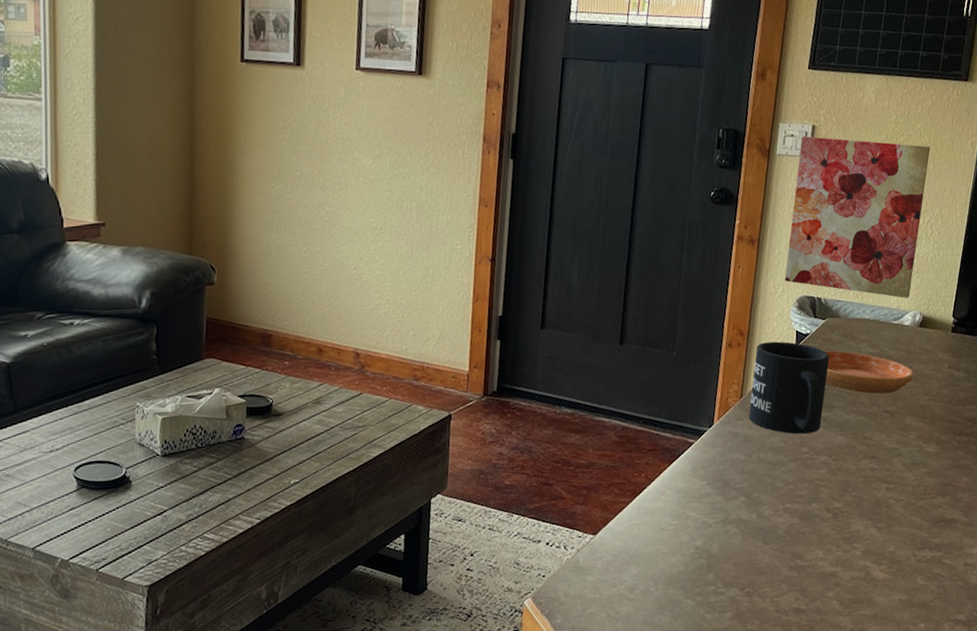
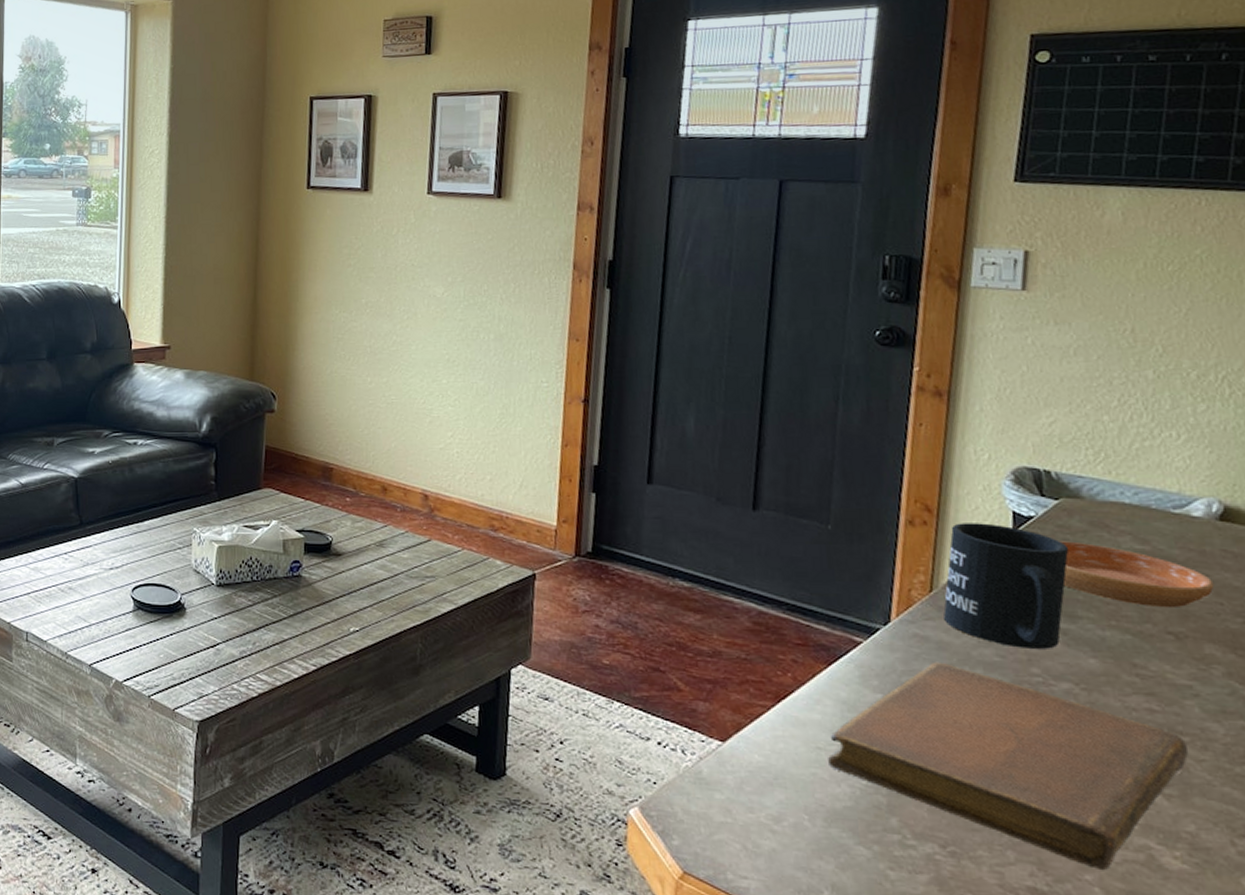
notebook: none [668,451,893,588] -> present [828,661,1189,871]
wall art: present [784,136,931,298] -> none [991,264,1221,479]

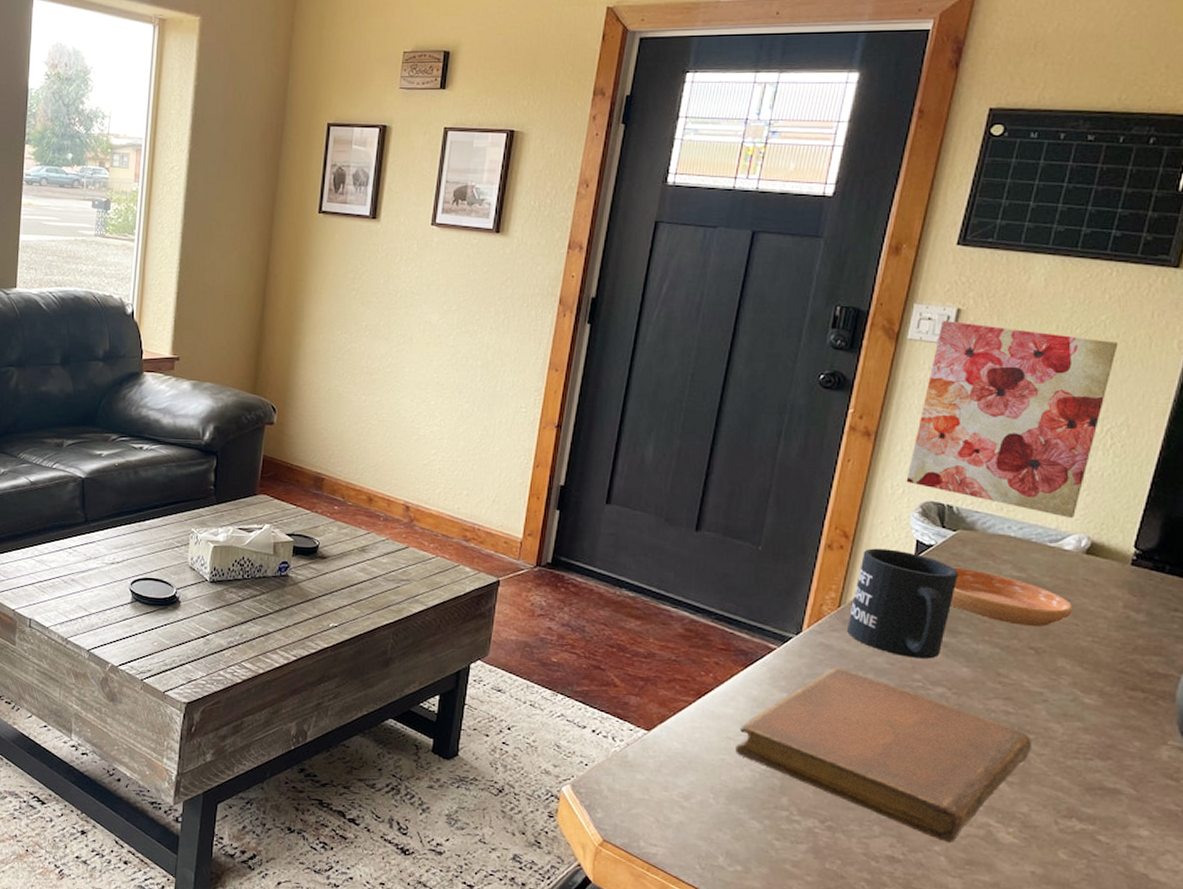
wall art: none [991,264,1221,479] -> present [906,320,1118,518]

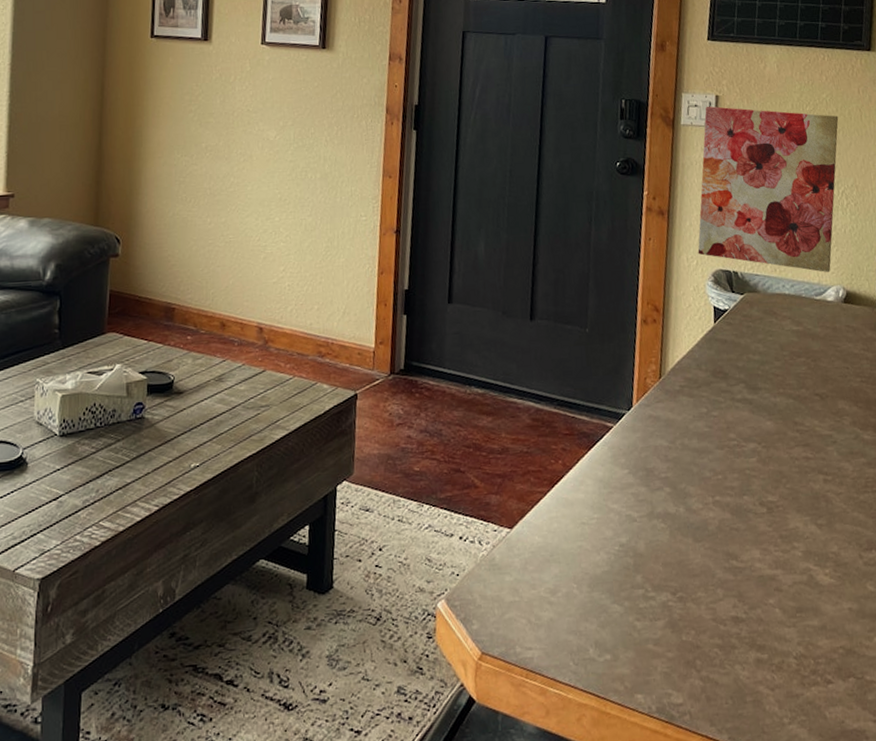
notebook: present [736,667,1033,844] -> none [590,436,832,594]
mug: present [847,548,959,659] -> none [669,317,752,419]
saucer: present [949,567,1074,627] -> none [745,327,843,375]

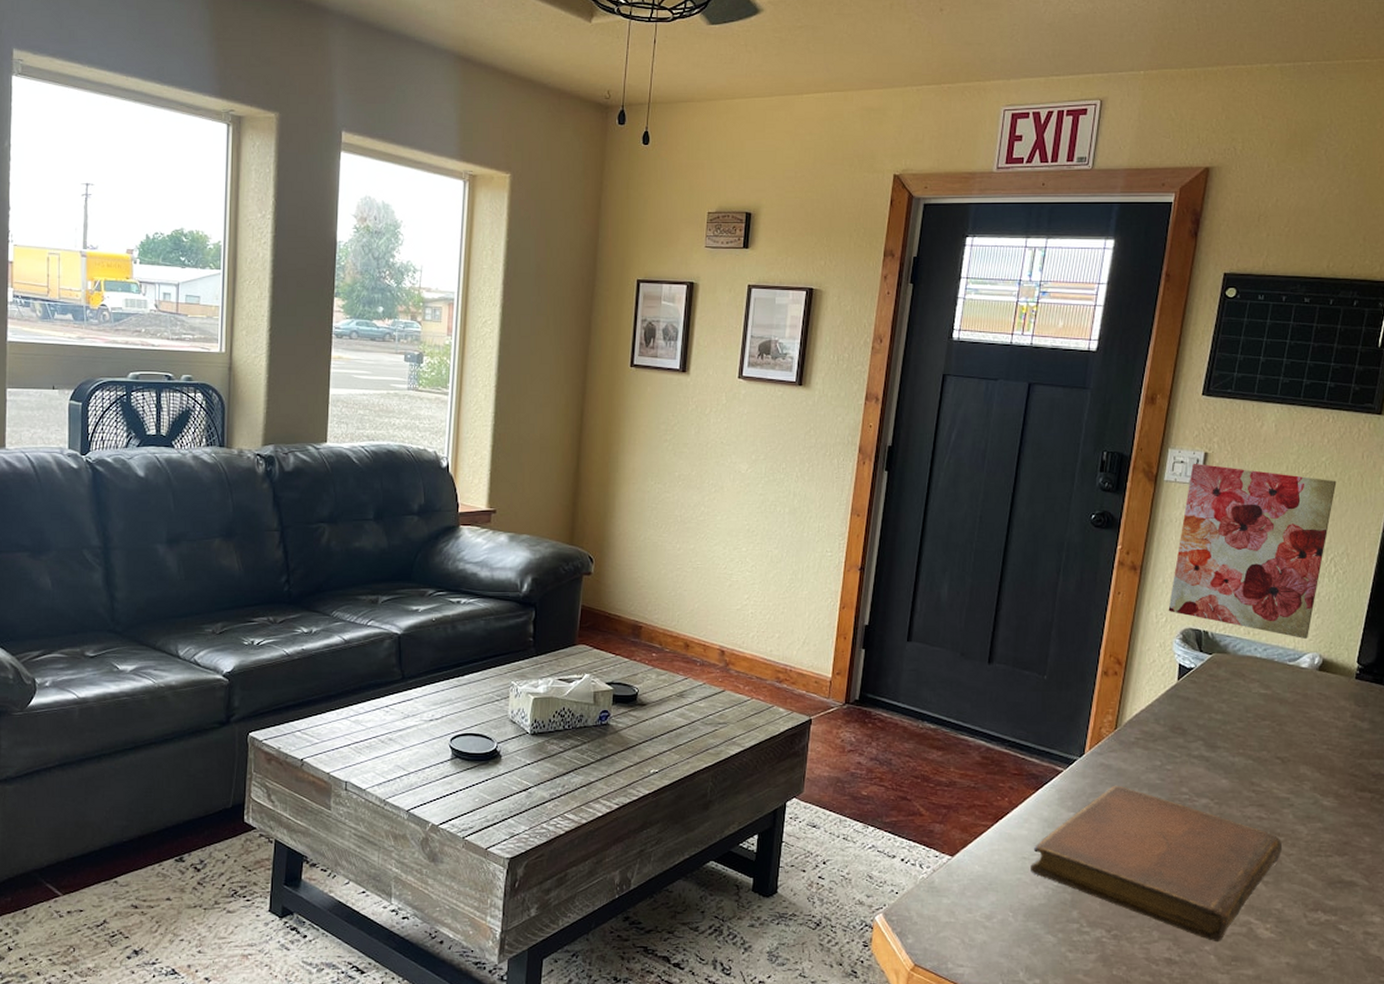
notebook: none [590,436,832,594] -> present [1031,785,1283,943]

